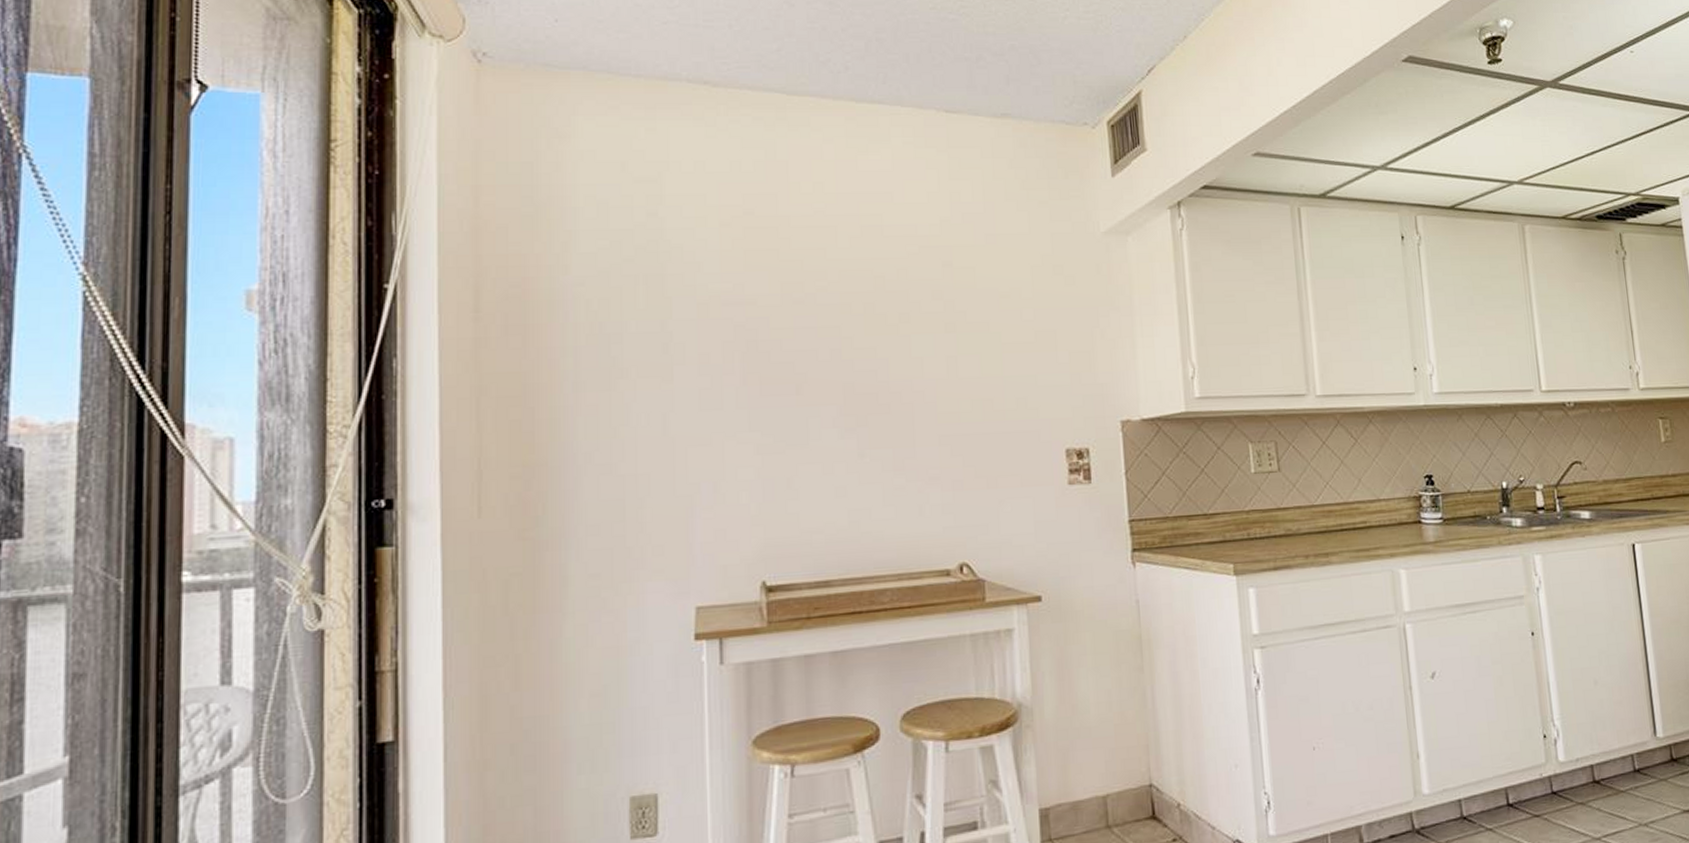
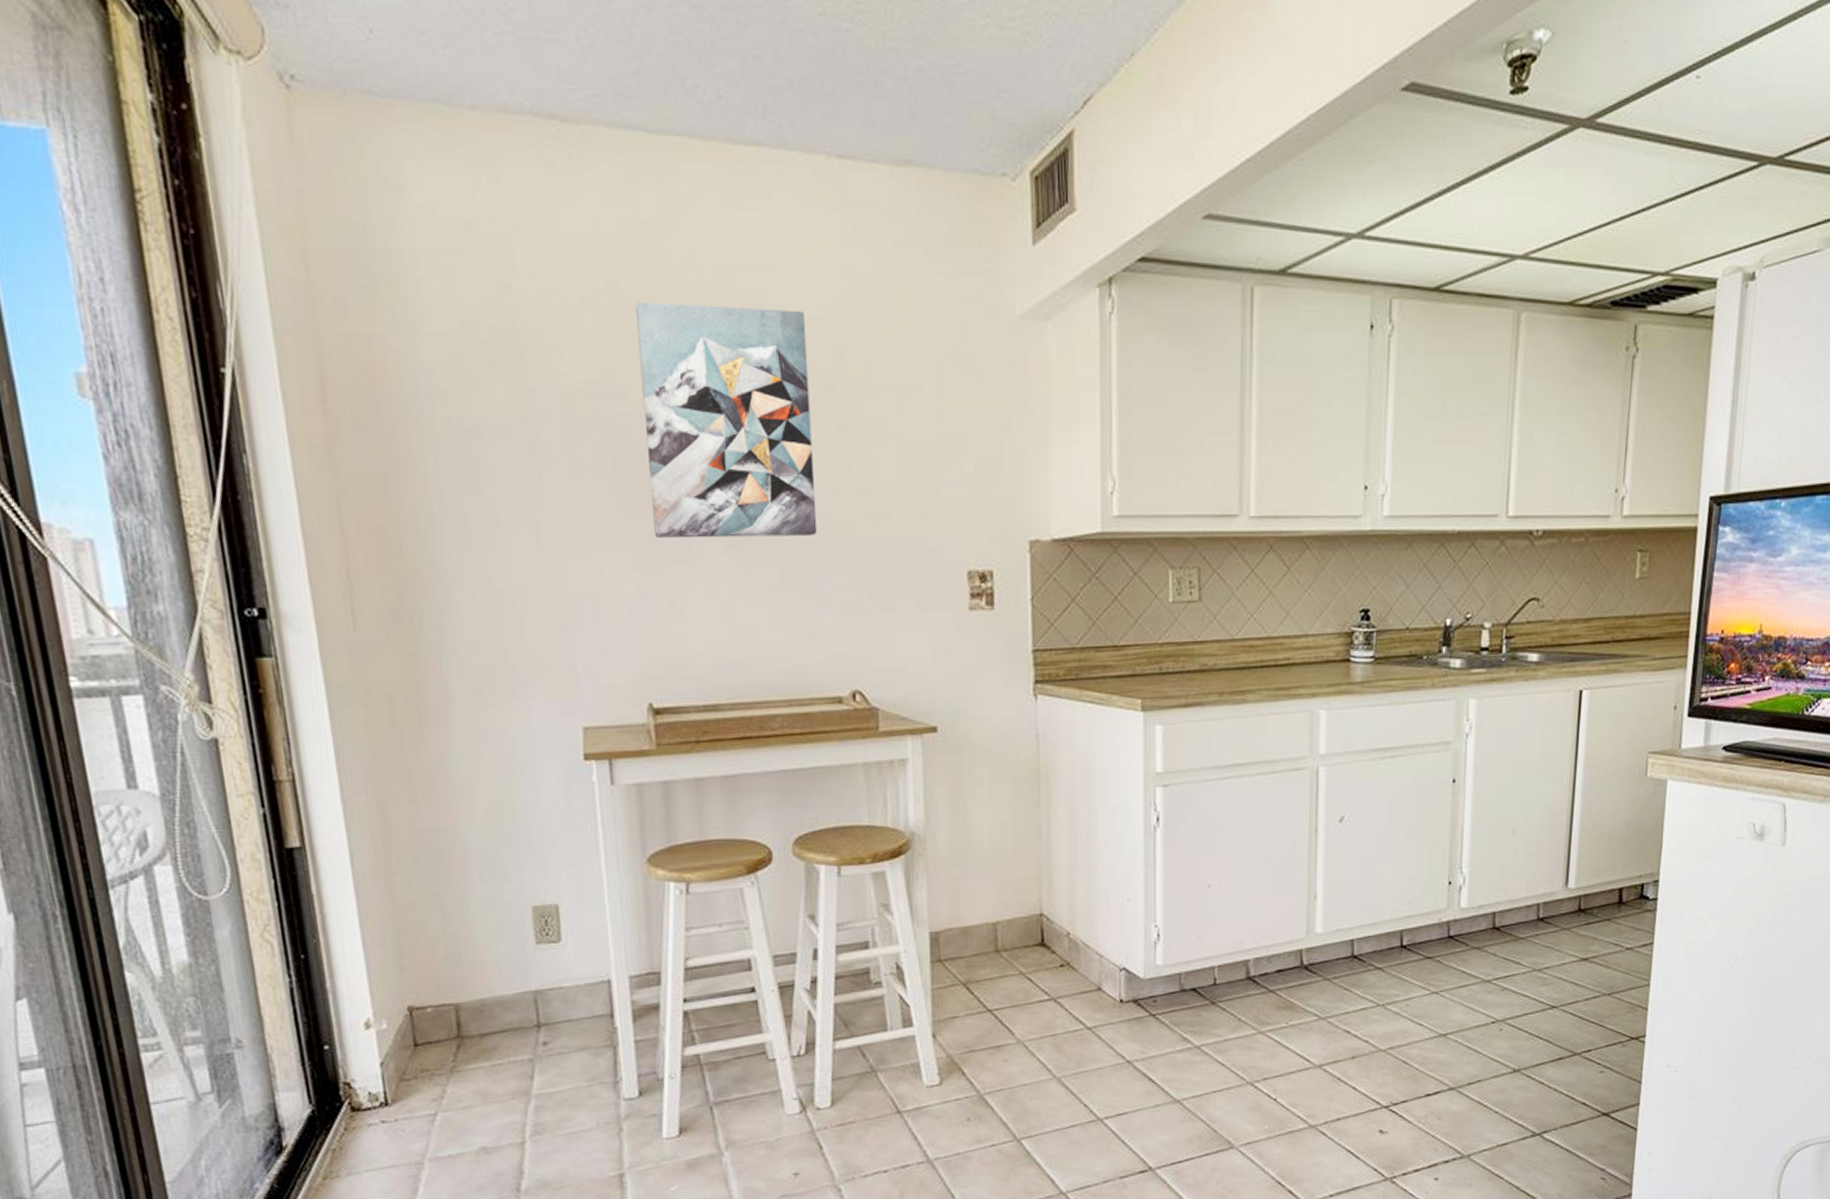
wall art: none [768,225,927,425] -> present [636,302,818,538]

